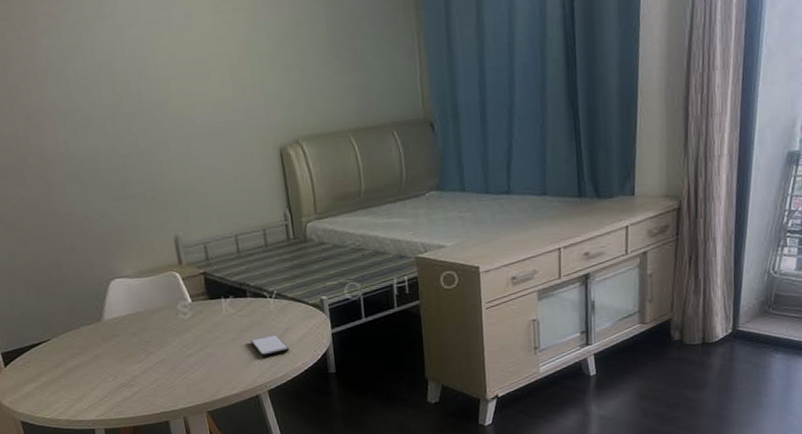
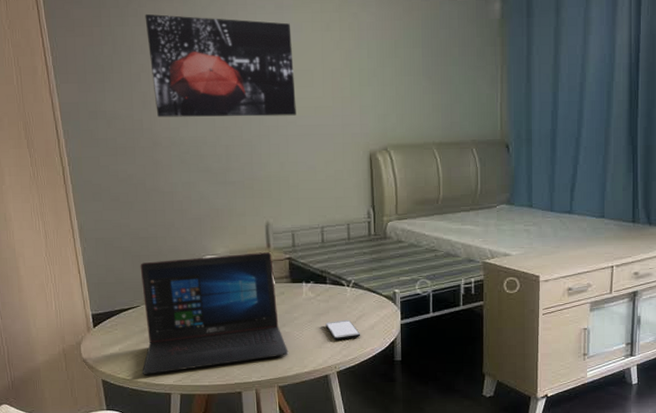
wall art: none [15,9,195,132] -> present [145,13,296,118]
laptop: none [45,268,214,412] -> present [140,252,289,375]

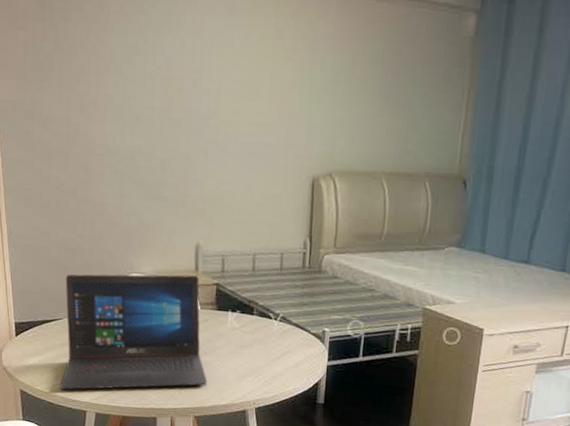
wall art: present [145,13,296,118] -> none [89,9,241,131]
smartphone: present [325,319,361,341] -> none [248,354,284,376]

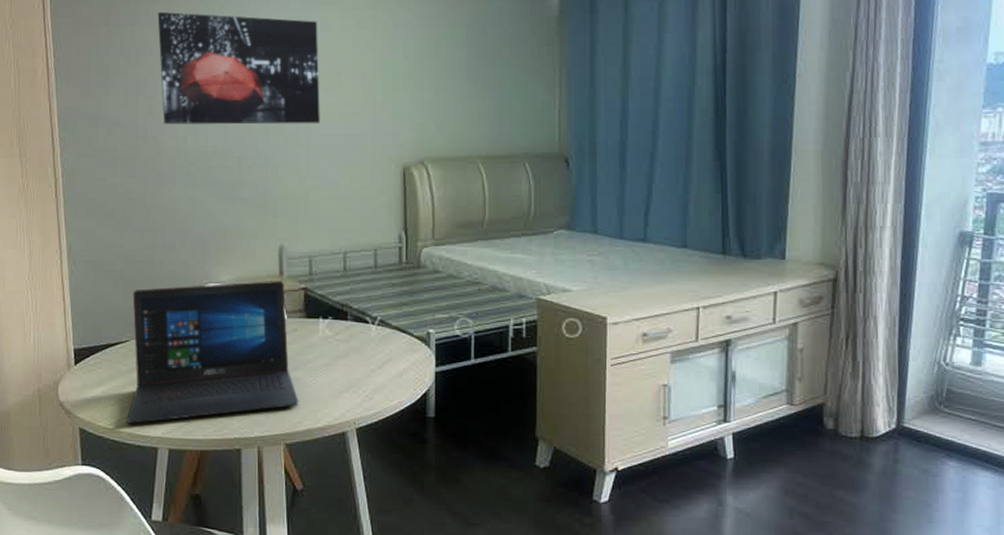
wall art: none [89,9,241,131] -> present [157,11,320,125]

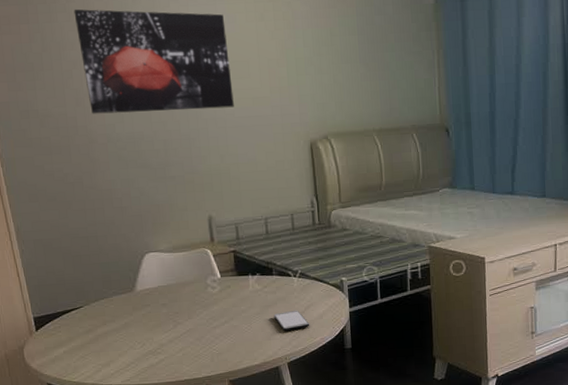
laptop: present [126,281,299,424] -> none [81,246,238,376]
smartphone: none [344,364,387,390] -> present [273,310,310,332]

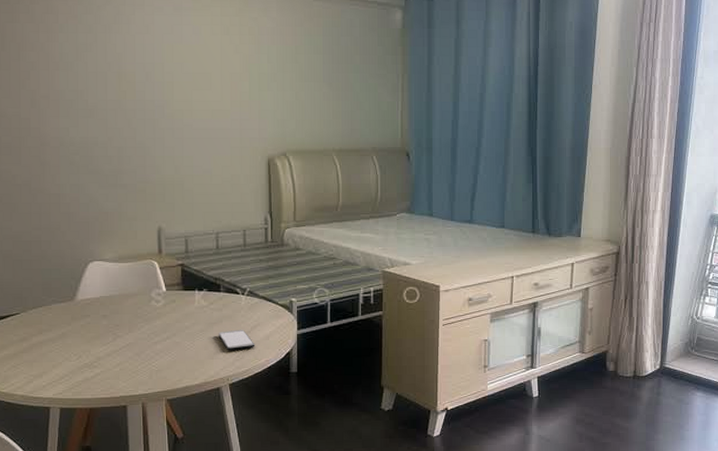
wall art: present [73,9,234,114] -> none [37,11,193,119]

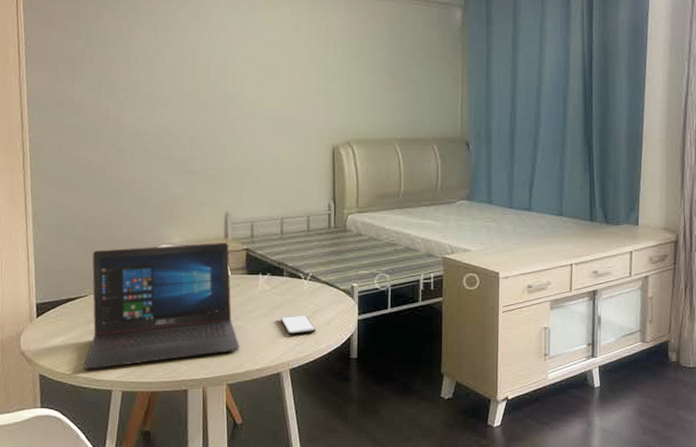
laptop: none [19,258,178,387] -> present [83,243,240,370]

